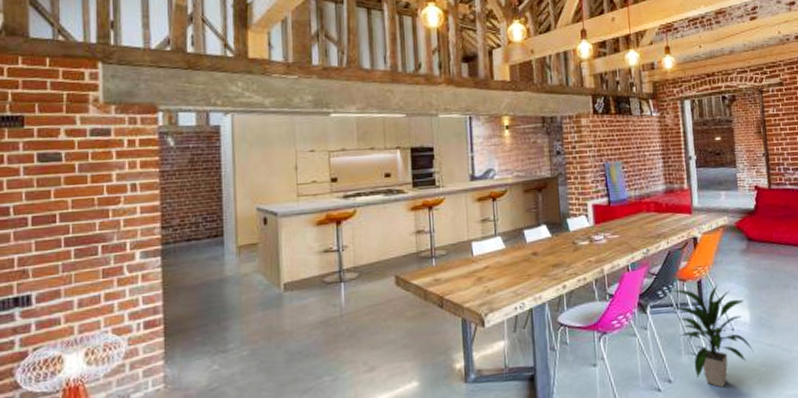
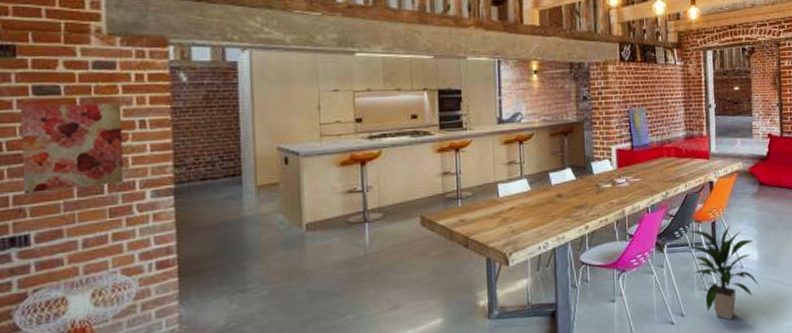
wall art: none [26,167,116,257] -> present [20,103,124,195]

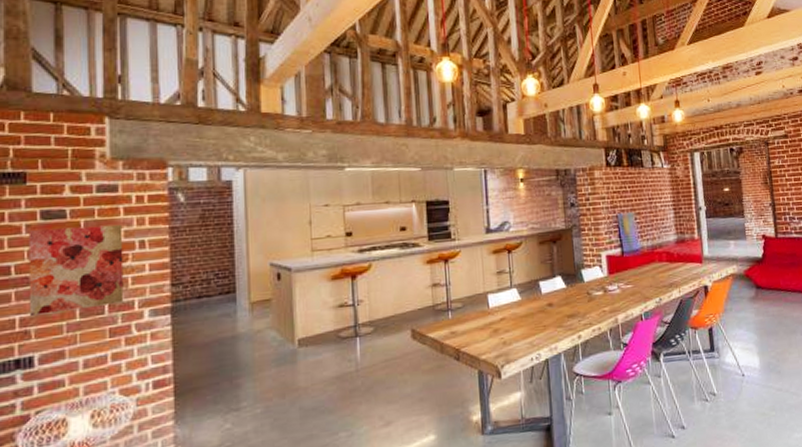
indoor plant: present [687,225,760,320] -> none [684,331,763,433]

